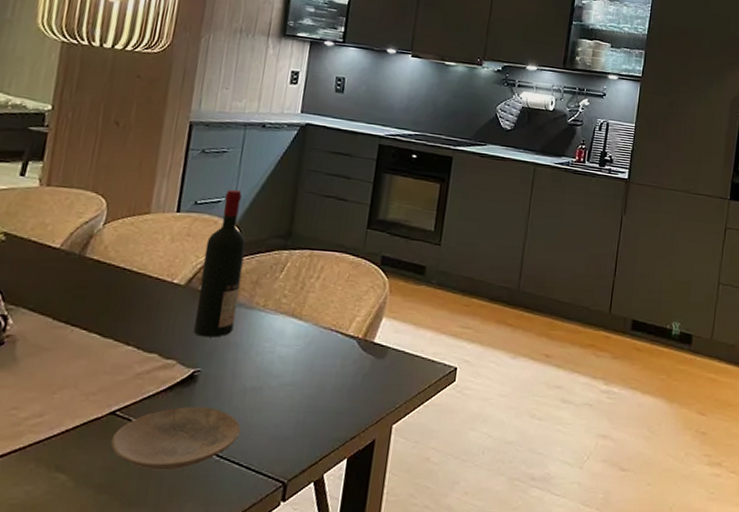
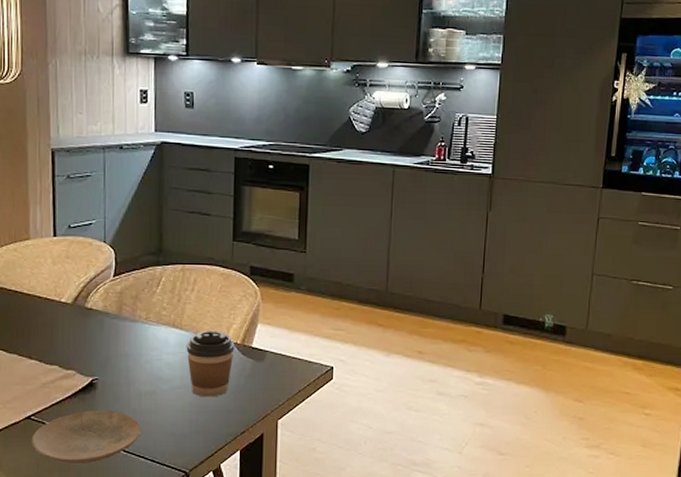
wine bottle: present [193,189,247,338] -> none [85,211,122,349]
coffee cup: none [302,322,356,397] -> present [186,330,235,397]

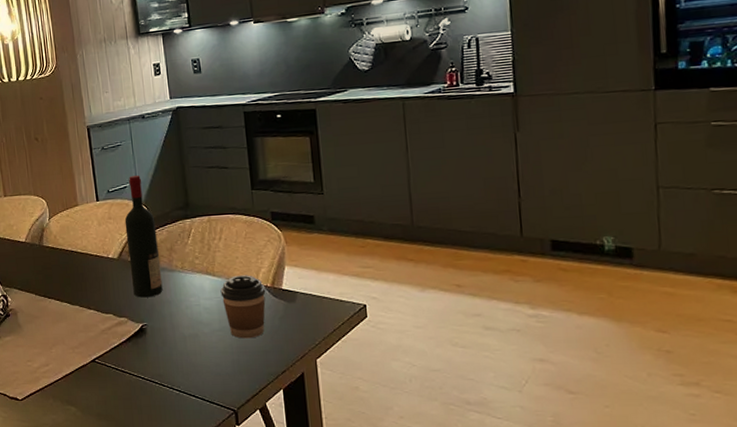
plate: present [31,410,142,465] -> none [98,353,190,403]
wine bottle: none [85,211,122,349] -> present [125,175,163,298]

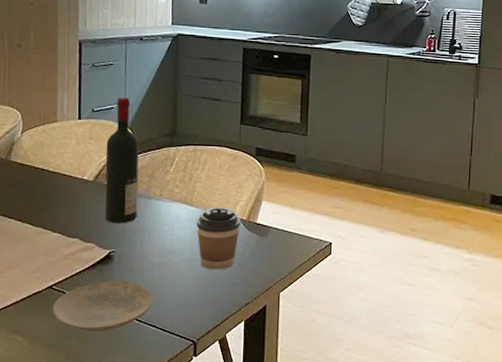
plate: none [98,353,190,403] -> present [52,281,154,332]

